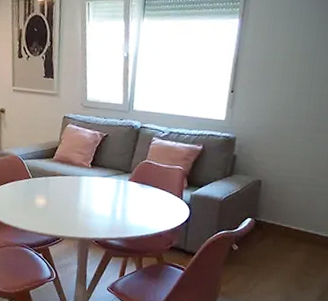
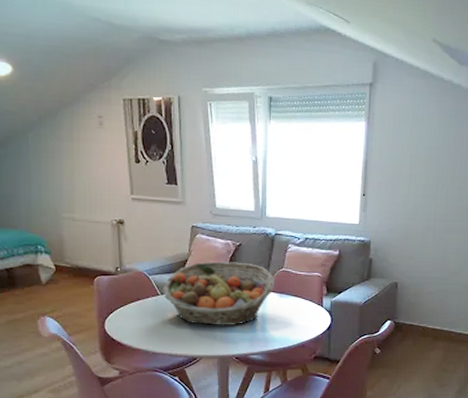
fruit basket: none [34,150,137,211] -> present [163,261,275,326]

